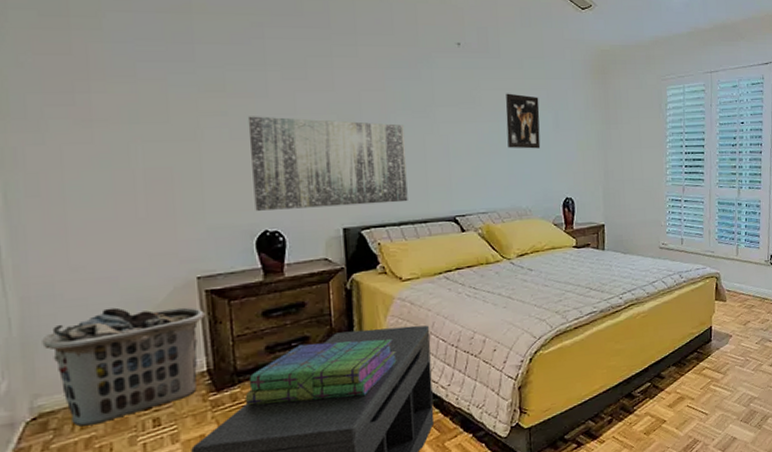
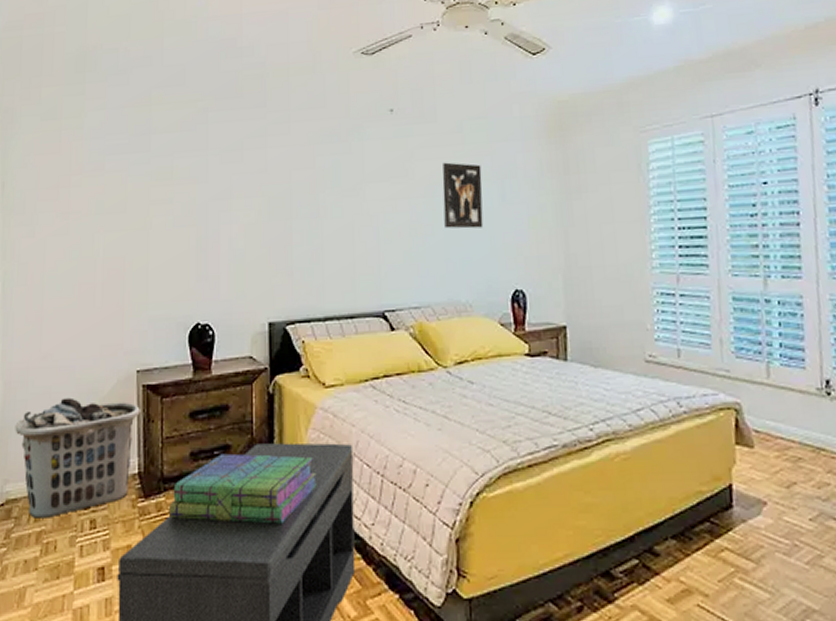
wall art: present [247,116,408,211] -> none [189,202,334,302]

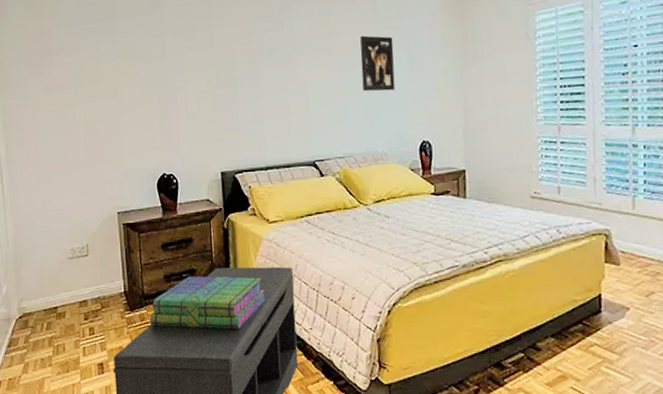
clothes hamper: present [15,397,140,518] -> none [25,234,123,327]

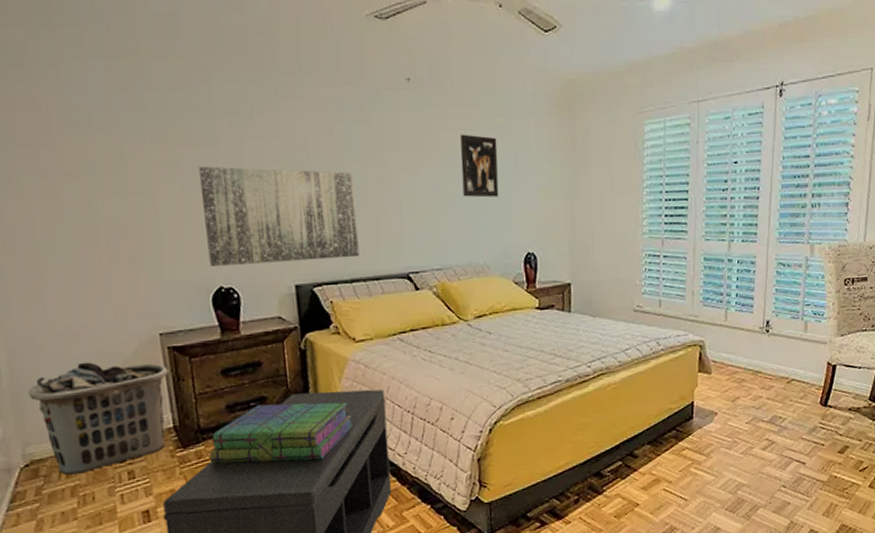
clothes hamper: none [25,234,123,327] -> present [28,362,169,475]
wall art: none [151,74,273,156] -> present [198,166,359,266]

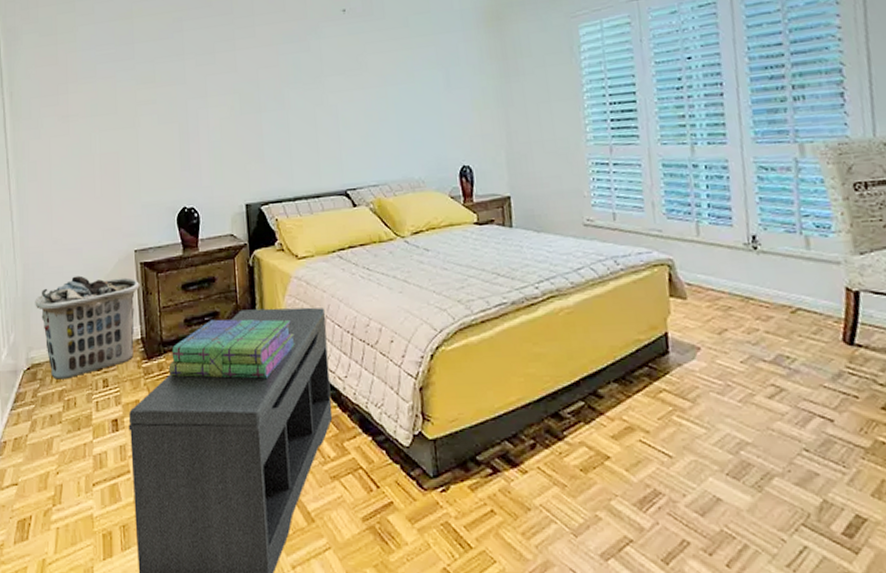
wall art: present [198,166,359,266] -> none [171,98,302,189]
wall art: present [460,134,499,198] -> none [392,54,432,114]

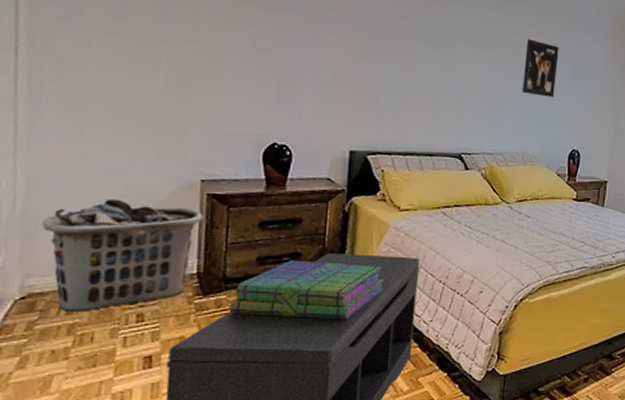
wall art: none [392,54,432,114] -> present [522,39,559,98]

